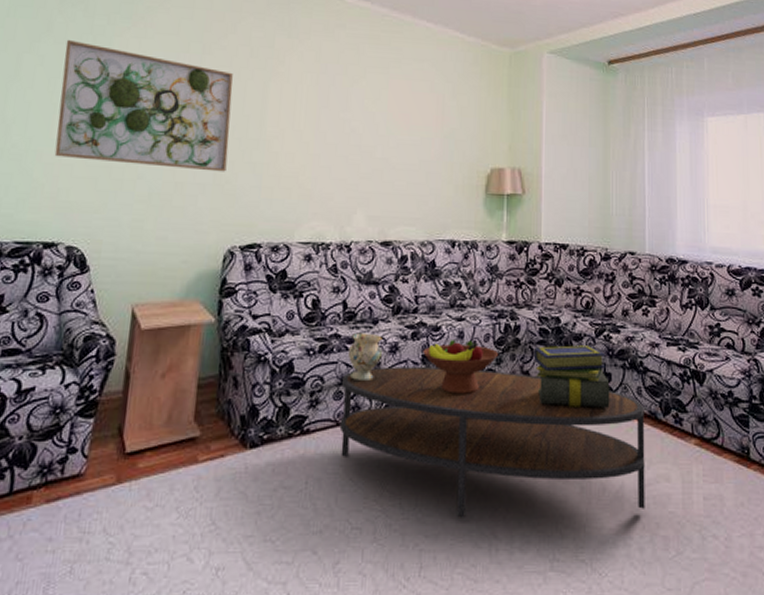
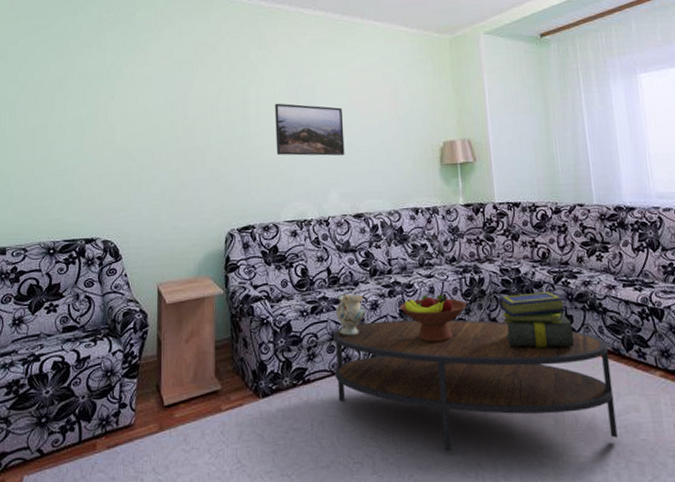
wall art: present [54,39,233,172] -> none [86,74,220,169]
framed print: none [296,102,380,173] -> present [275,103,345,156]

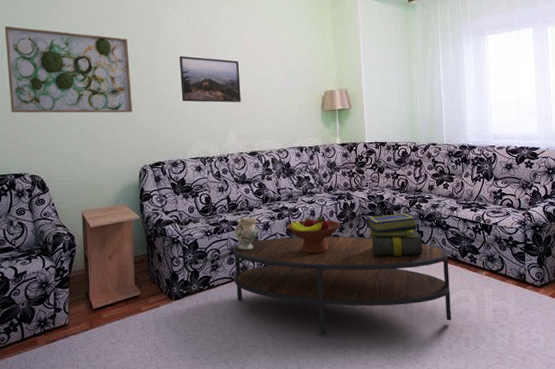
wall art: none [86,74,220,169] -> present [4,26,133,113]

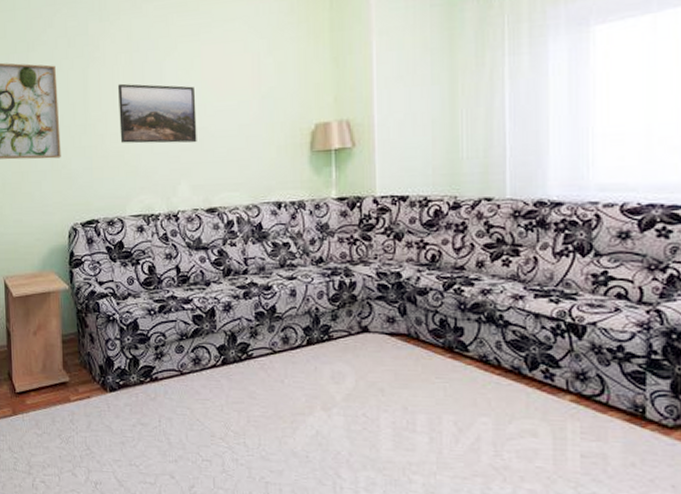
coffee table: present [232,236,452,335] -> none [182,324,506,462]
vase: present [234,217,258,251] -> none [184,294,216,337]
fruit bowl: present [287,216,340,254] -> none [256,298,333,348]
stack of books: present [365,213,423,257] -> none [372,300,462,363]

